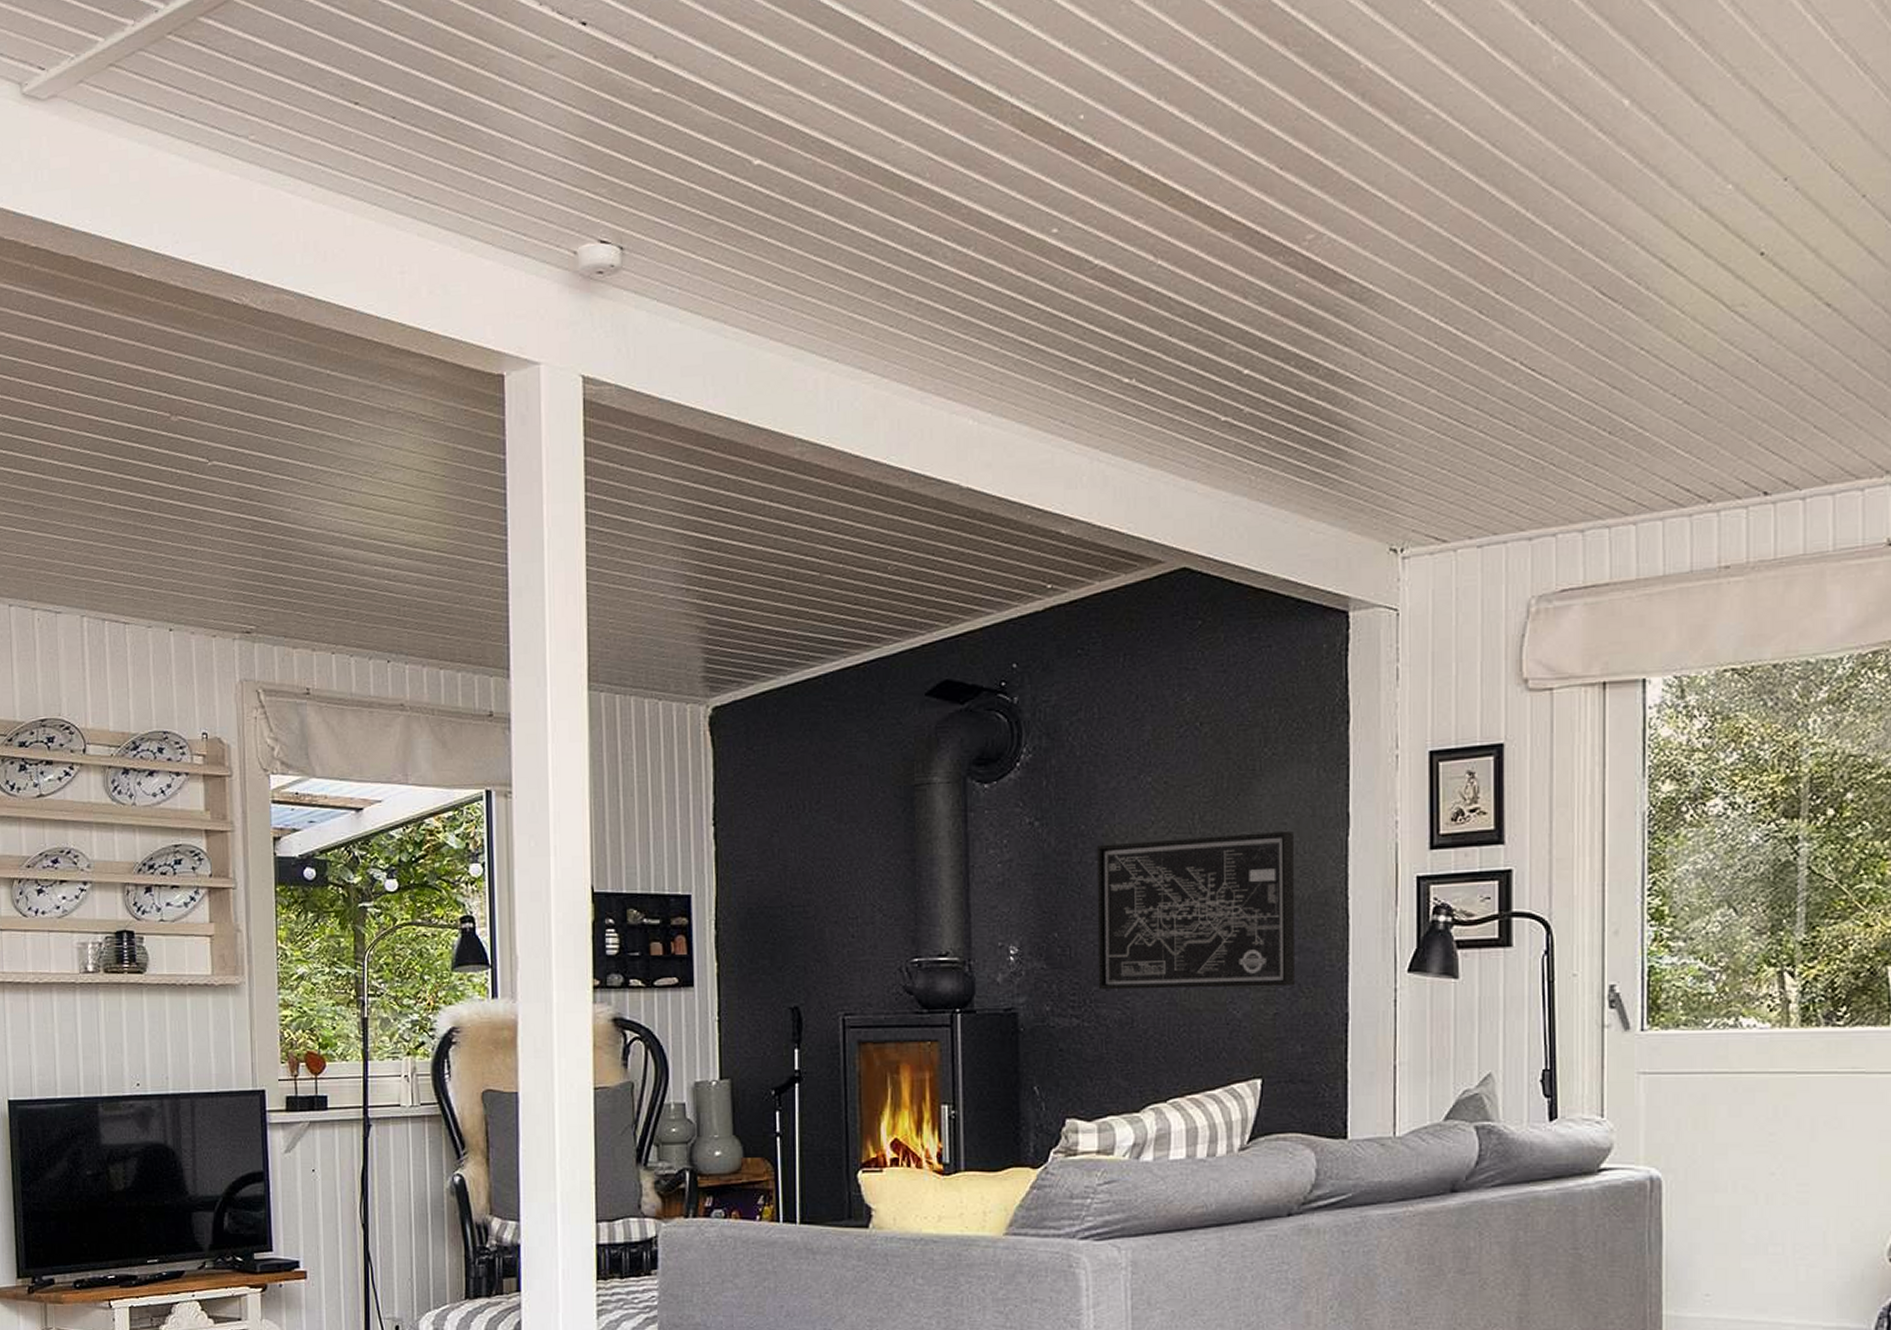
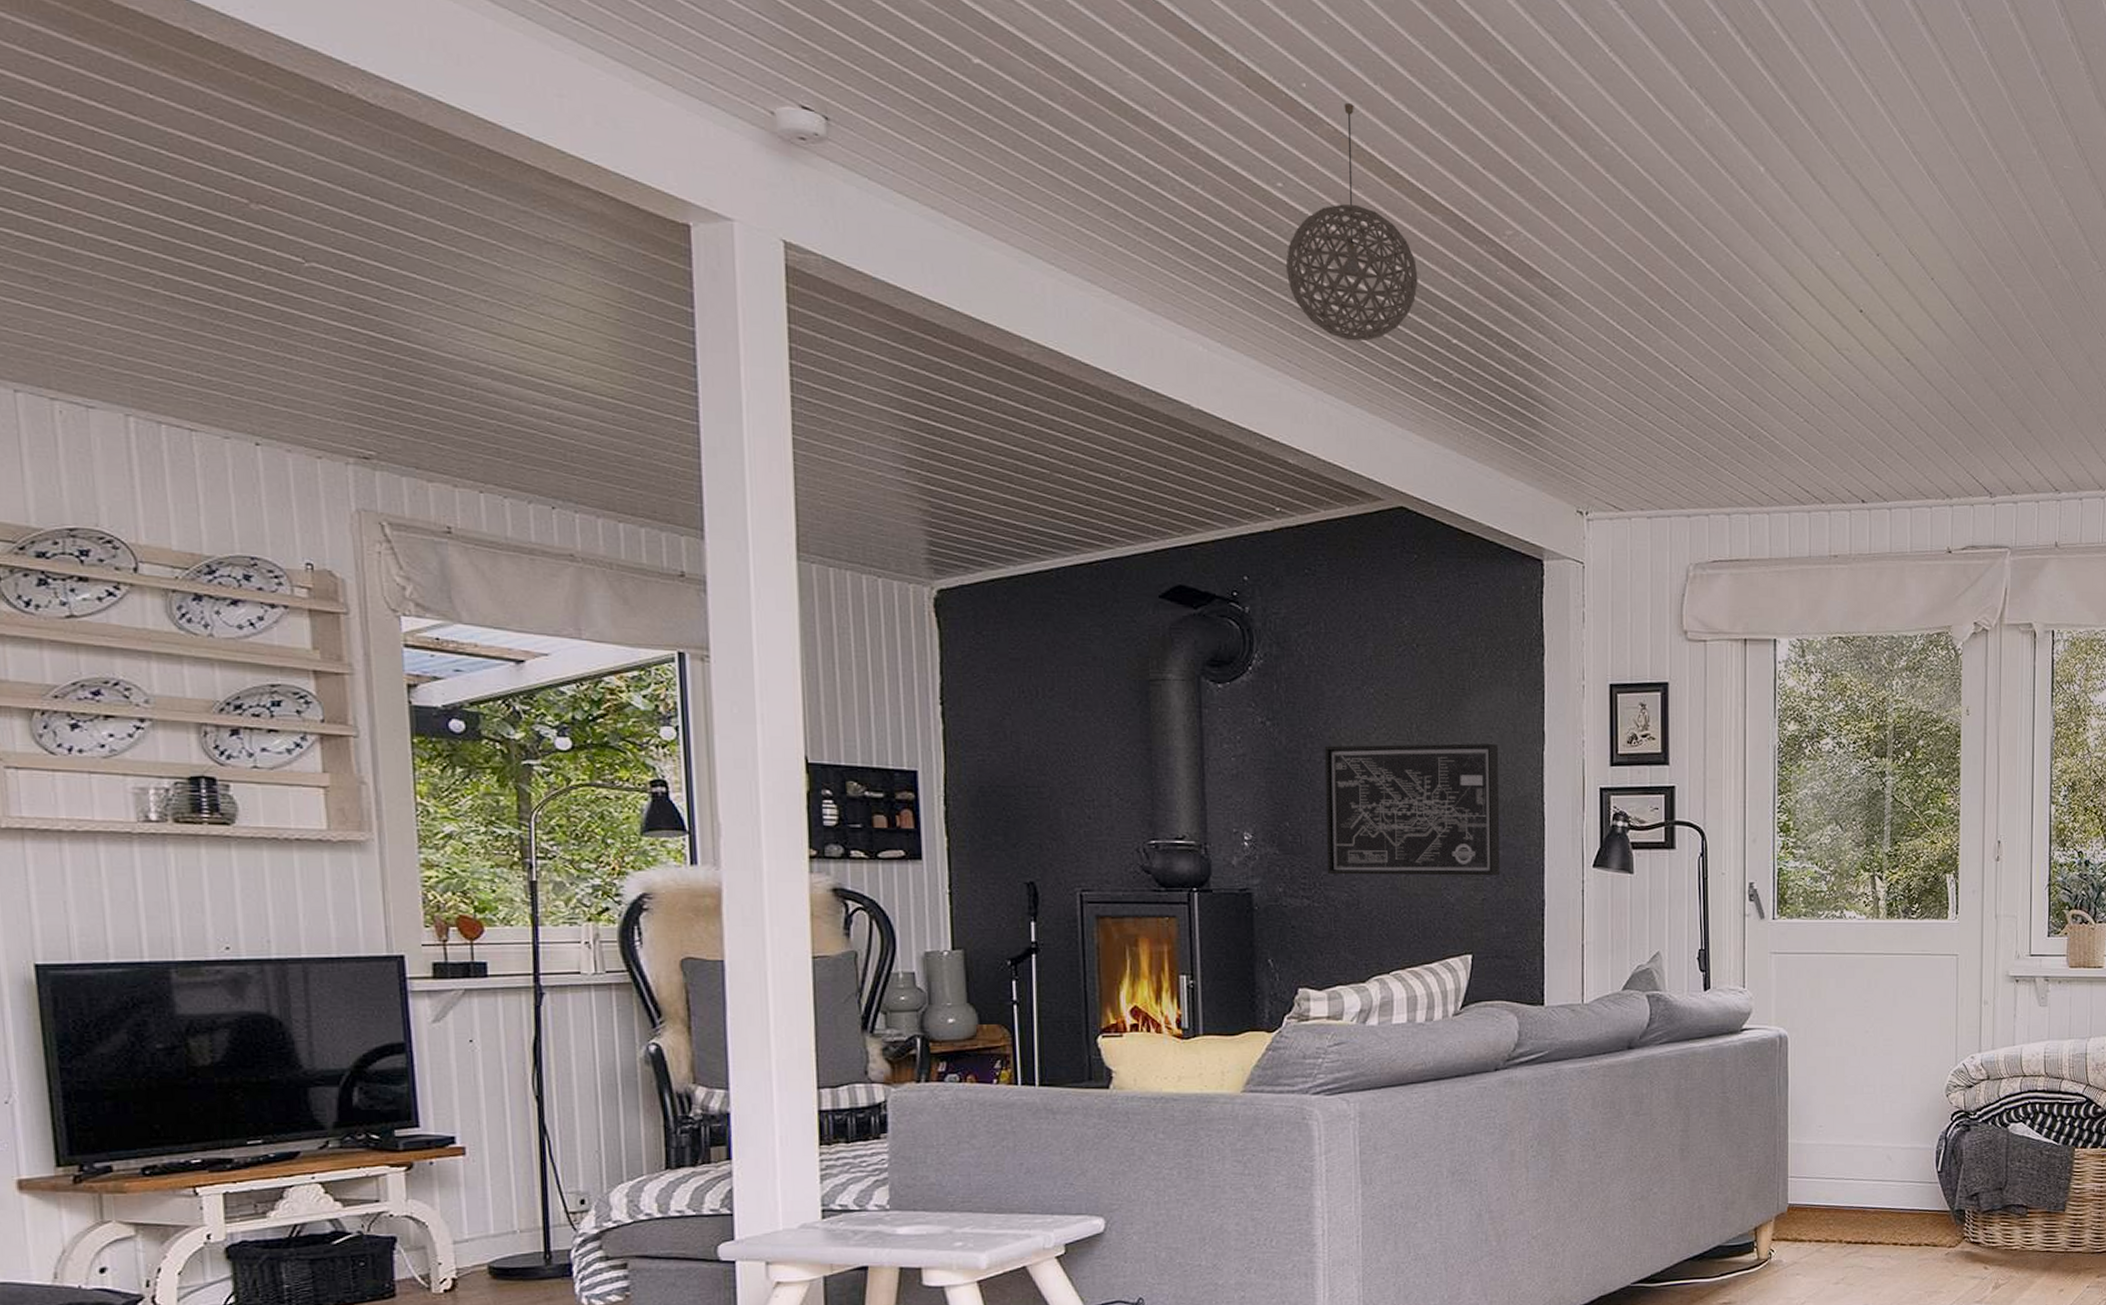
pendant light: none [1060,125,1205,390] -> present [1285,102,1418,341]

